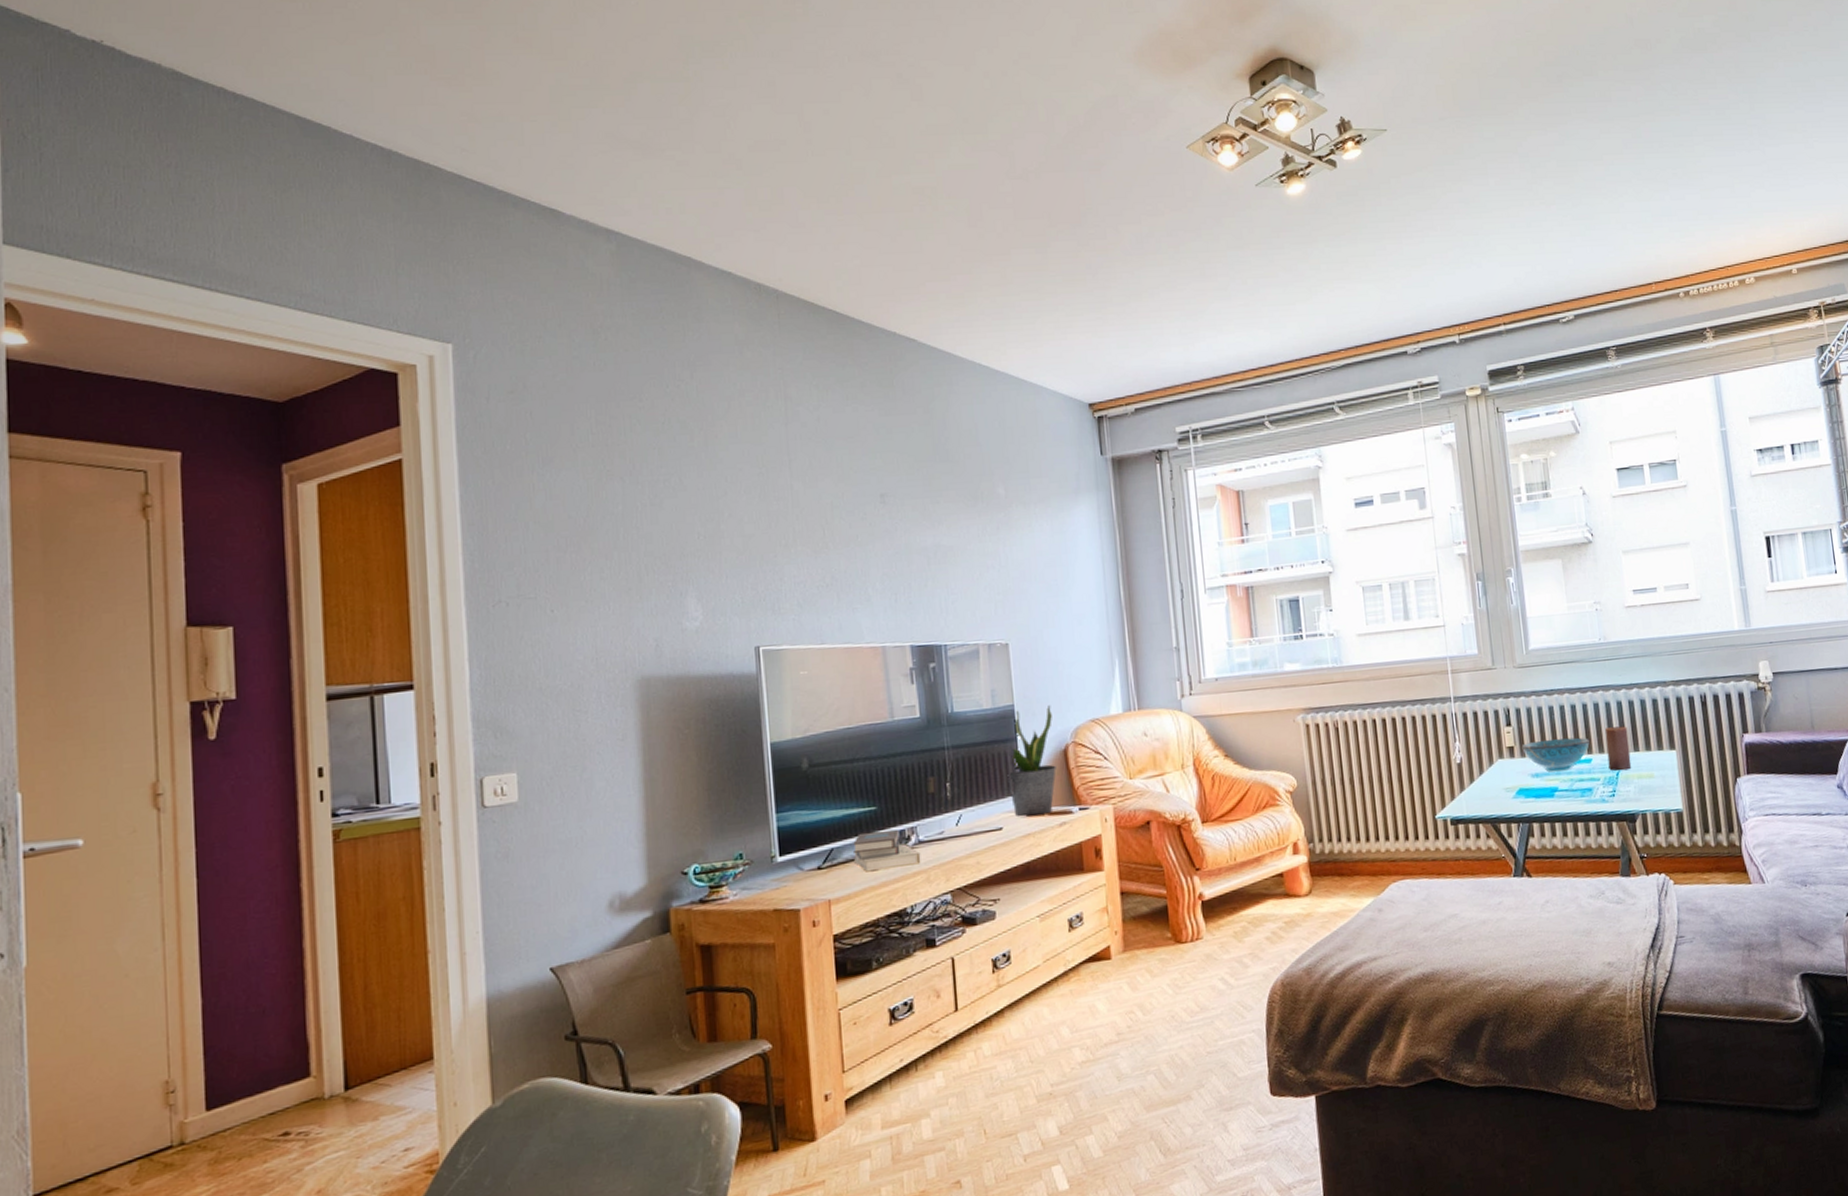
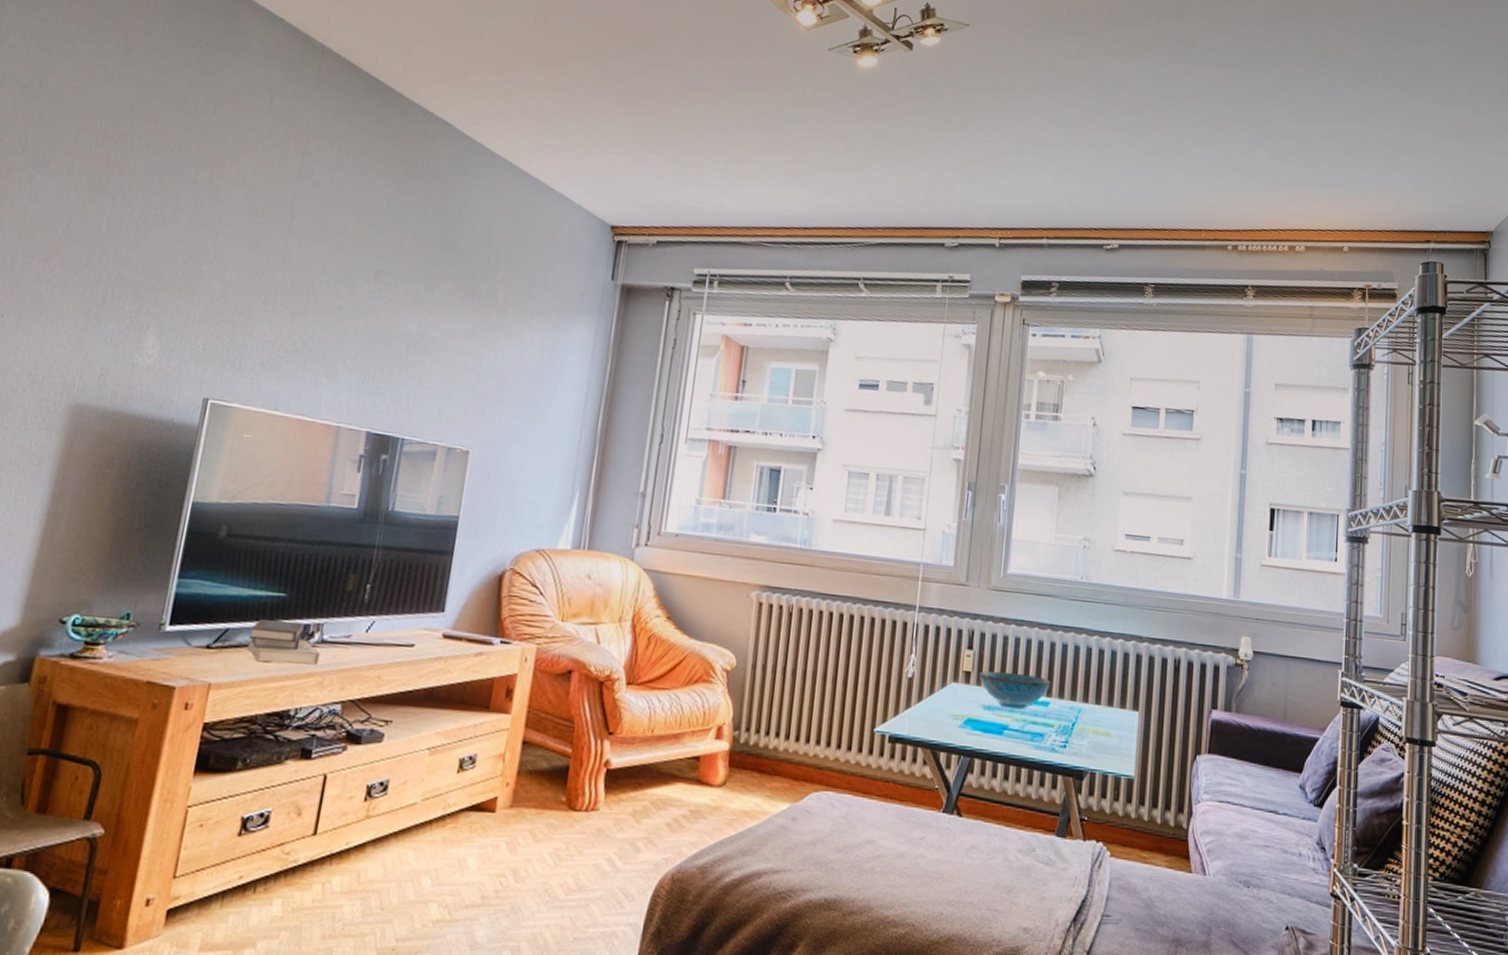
potted plant: present [1007,705,1057,817] -> none [431,523,498,640]
candle: present [1604,726,1632,772] -> none [1065,673,1093,723]

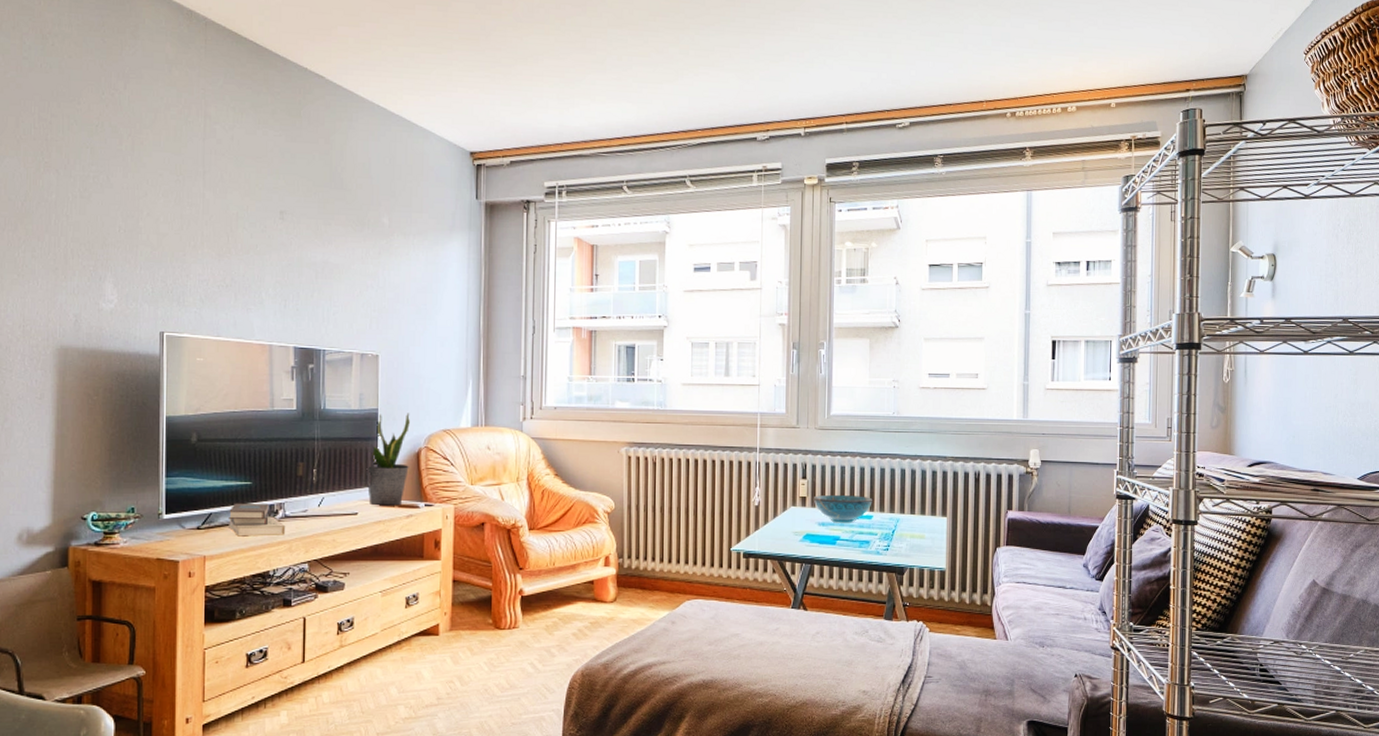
potted plant: none [431,523,498,640] -> present [366,413,410,506]

